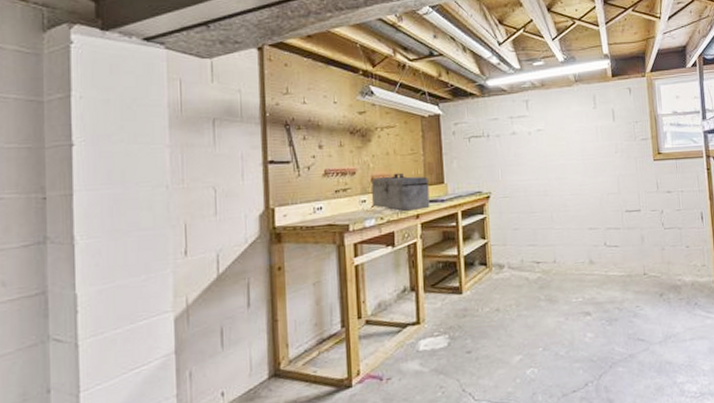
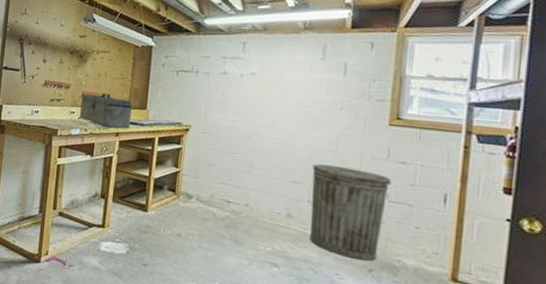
trash can: none [602,205,664,289] -> present [310,164,392,261]

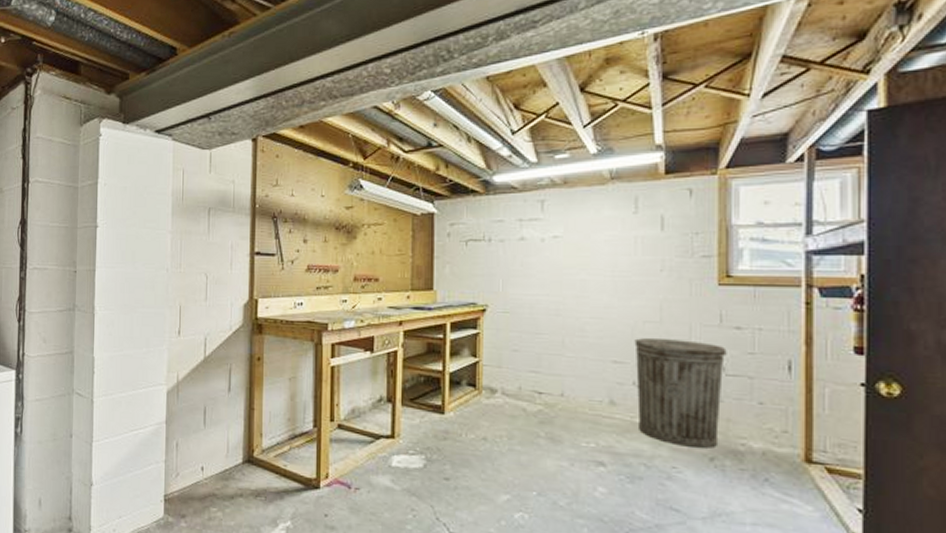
toolbox: present [79,93,132,129] -> none [352,274,415,316]

